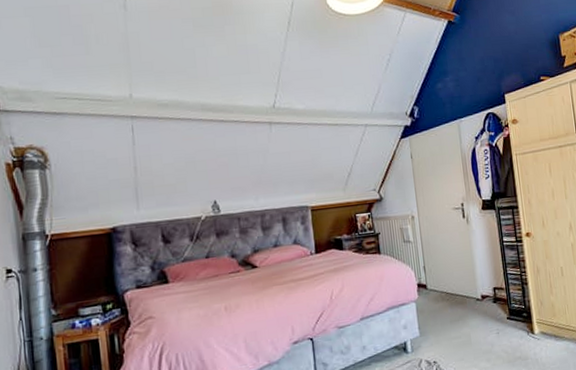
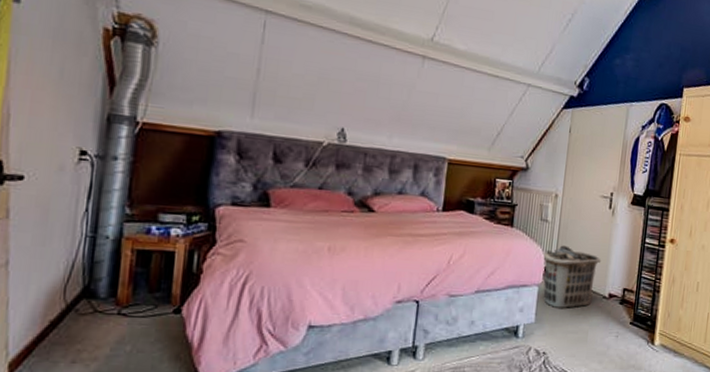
clothes hamper: none [412,260,467,319] -> present [542,245,602,308]

